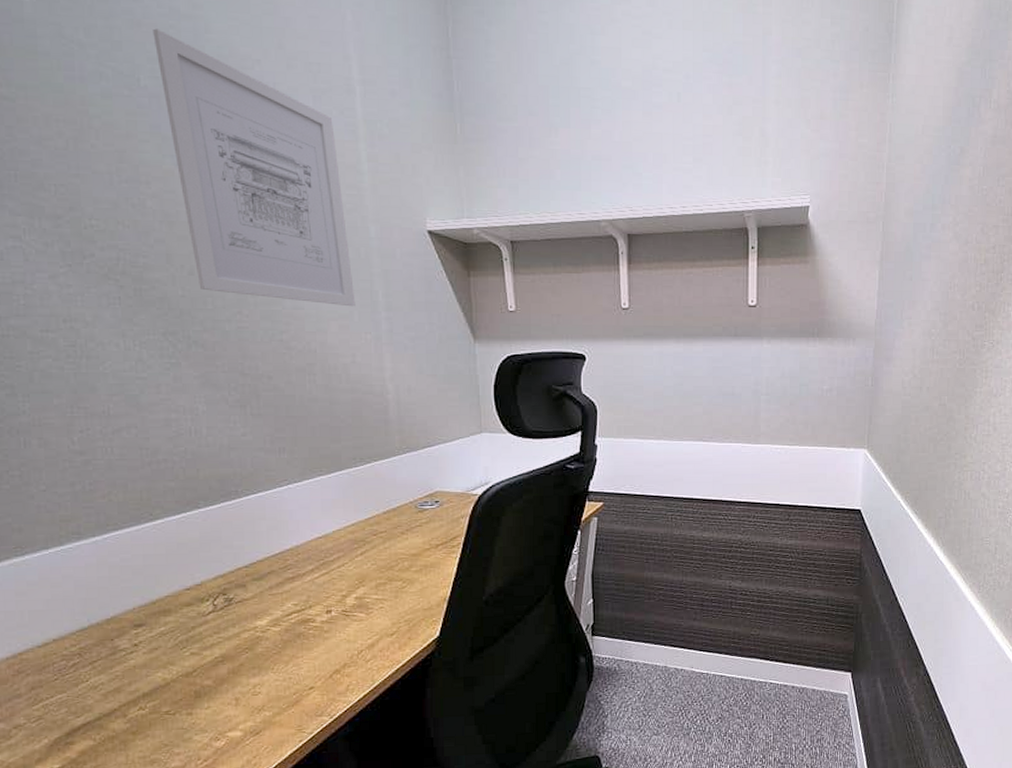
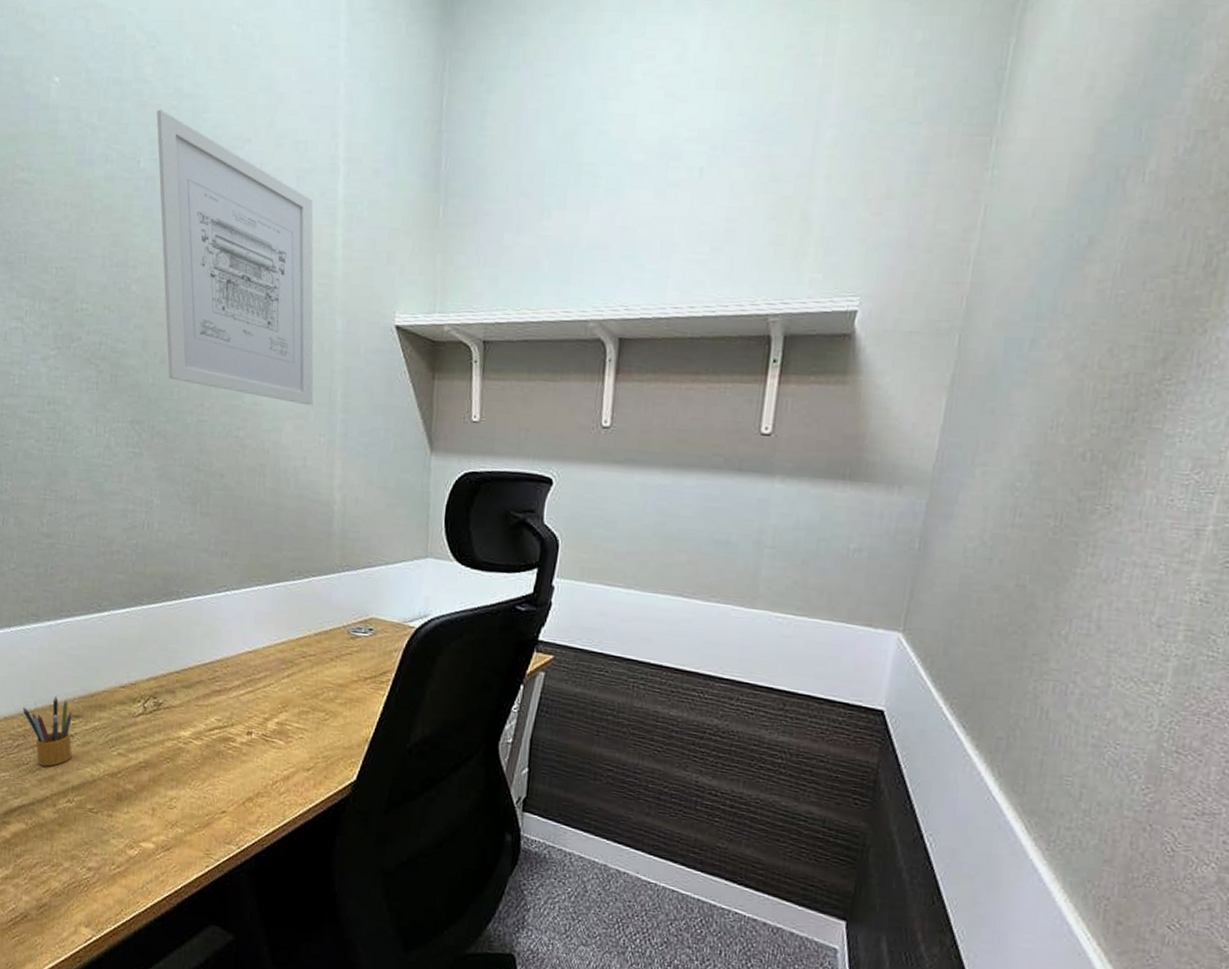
pencil box: none [74,609,138,680] -> present [22,696,72,767]

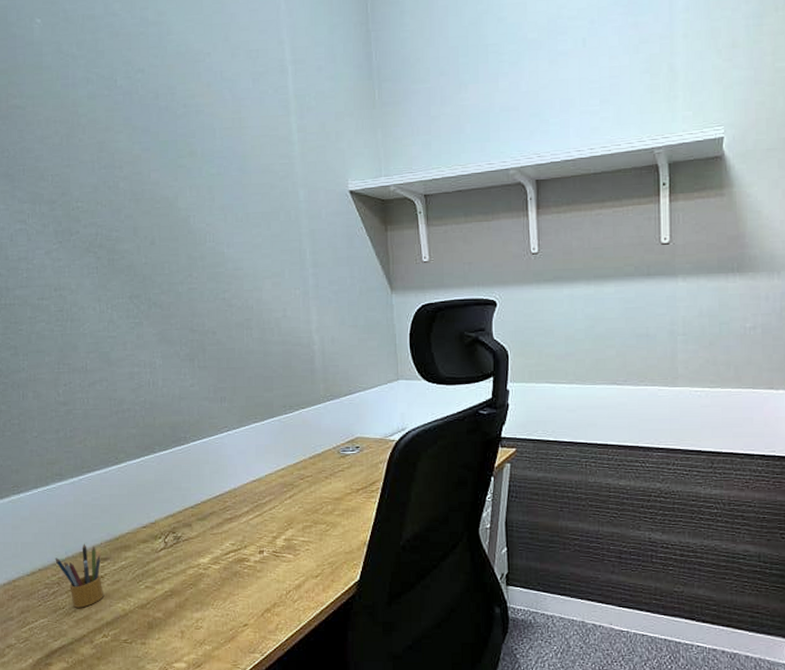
wall art: present [156,109,314,406] -> none [128,36,287,265]

